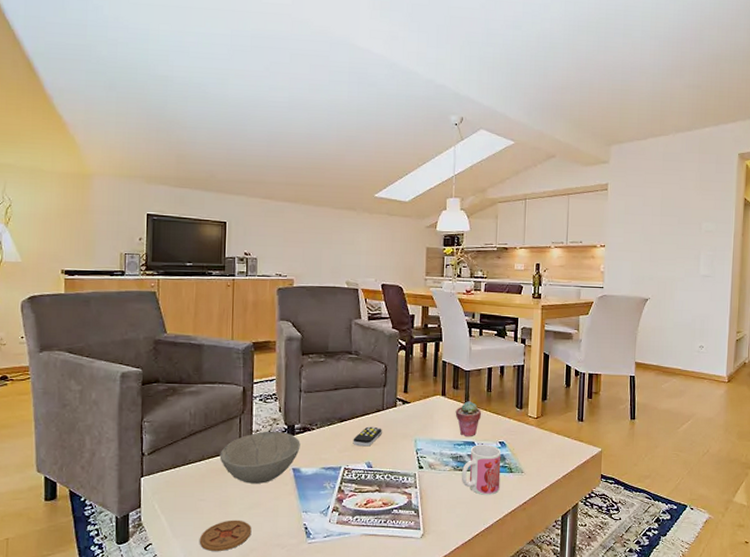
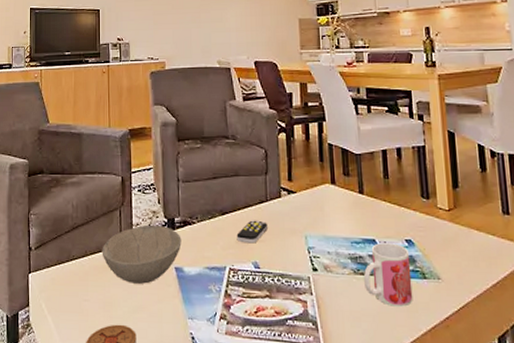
potted succulent: present [455,401,481,437] -> none [348,190,380,234]

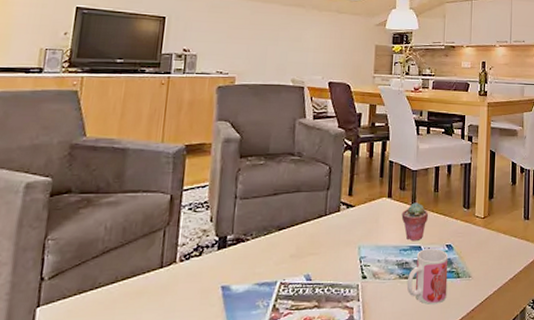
bowl: present [102,224,182,284] -> none [136,244,232,307]
remote control: present [236,220,268,244] -> none [291,234,324,257]
potted succulent: none [348,190,380,234] -> present [401,202,428,242]

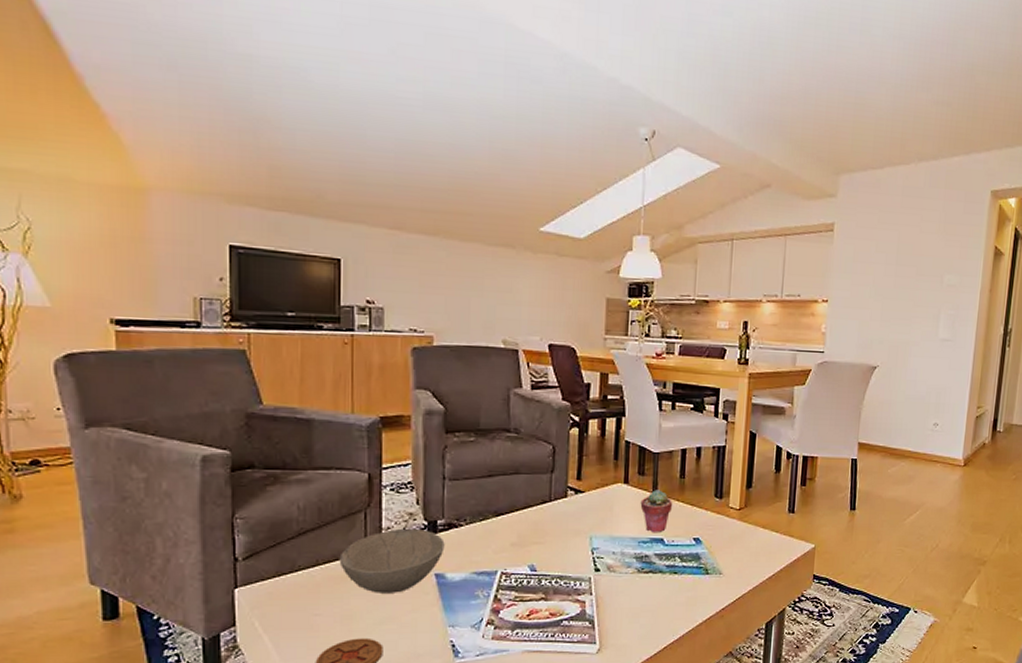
bowl: none [136,244,232,307] -> present [339,528,445,593]
mug: present [407,249,449,305] -> none [647,542,696,601]

